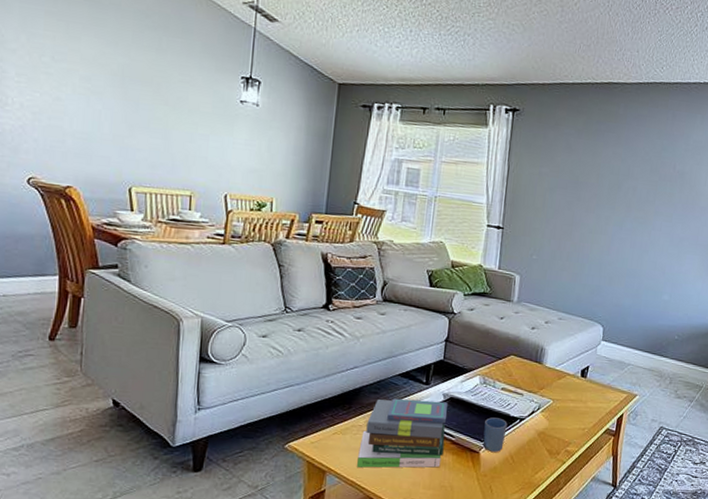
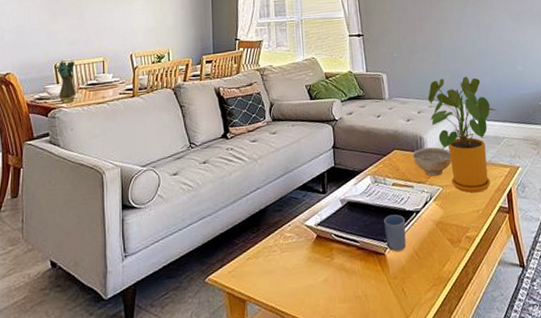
vase: none [130,184,155,236] -> present [56,60,77,104]
books: present [357,398,448,468] -> none [273,207,352,291]
decorative bowl: none [528,358,570,389] -> present [412,147,452,176]
house plant: none [556,292,630,412] -> present [427,76,498,193]

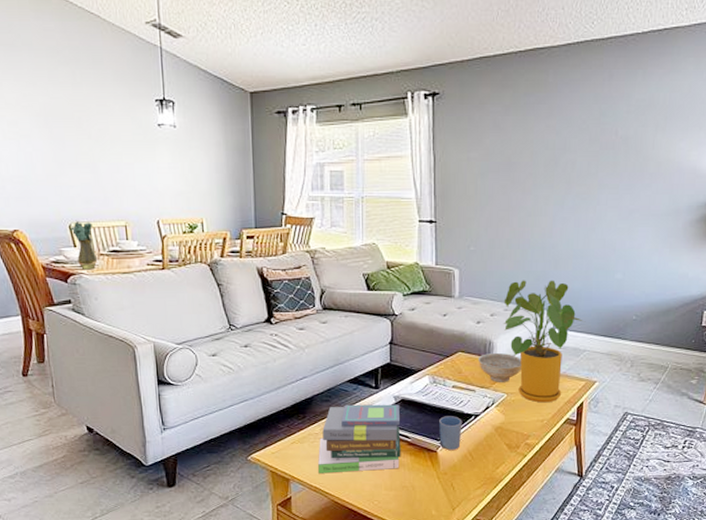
books: none [273,207,352,291] -> present [318,404,401,474]

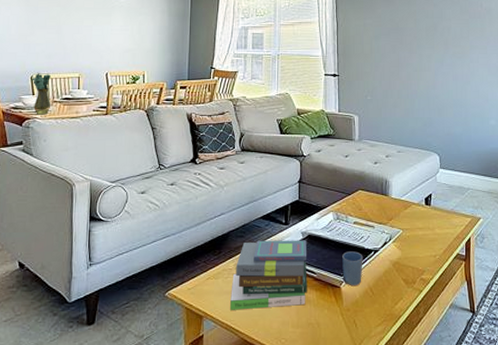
decorative bowl: present [477,352,522,382] -> none [376,190,414,219]
house plant: present [503,280,583,403] -> none [397,125,465,239]

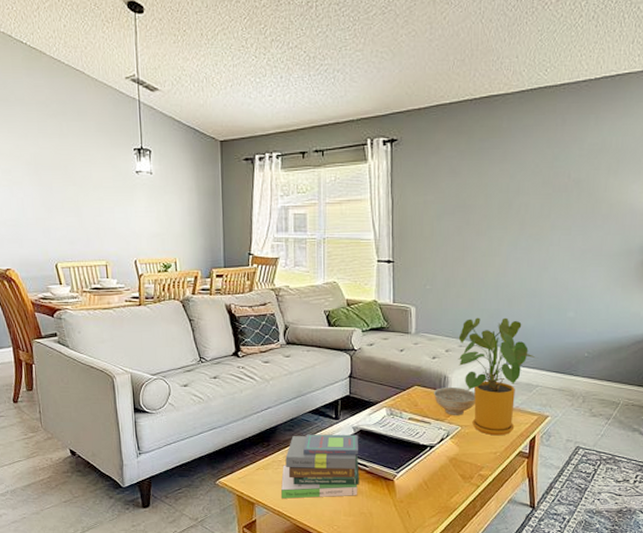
vase: present [32,72,51,115] -> none [57,260,81,306]
mug: present [342,251,363,287] -> none [396,447,418,480]
decorative bowl: none [376,190,414,219] -> present [433,386,476,415]
house plant: none [397,125,465,239] -> present [458,317,536,436]

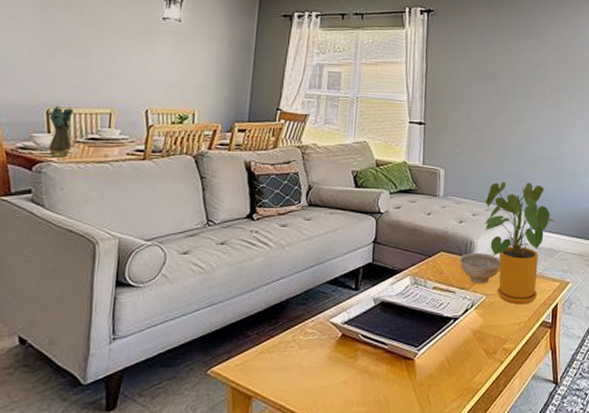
vase: none [57,260,81,306] -> present [48,105,74,158]
books: present [281,434,359,499] -> none [285,307,379,389]

